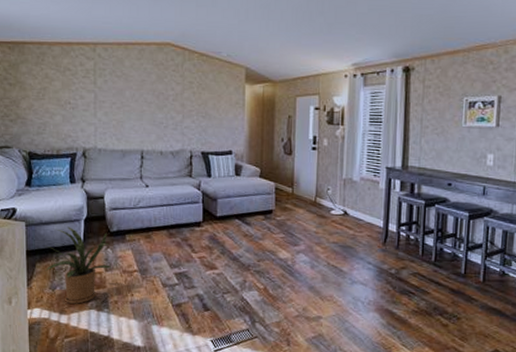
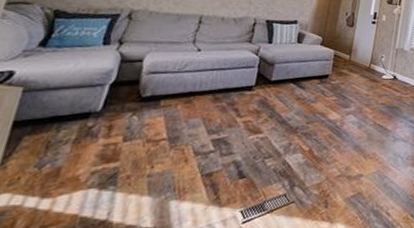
house plant: present [45,227,112,304] -> none [35,92,137,184]

